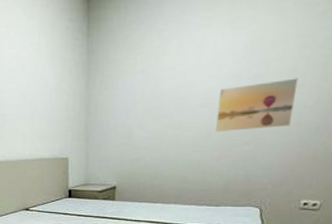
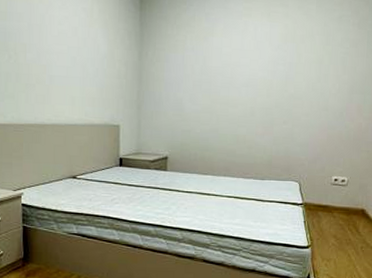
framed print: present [216,78,298,133] -> none [259,68,324,111]

